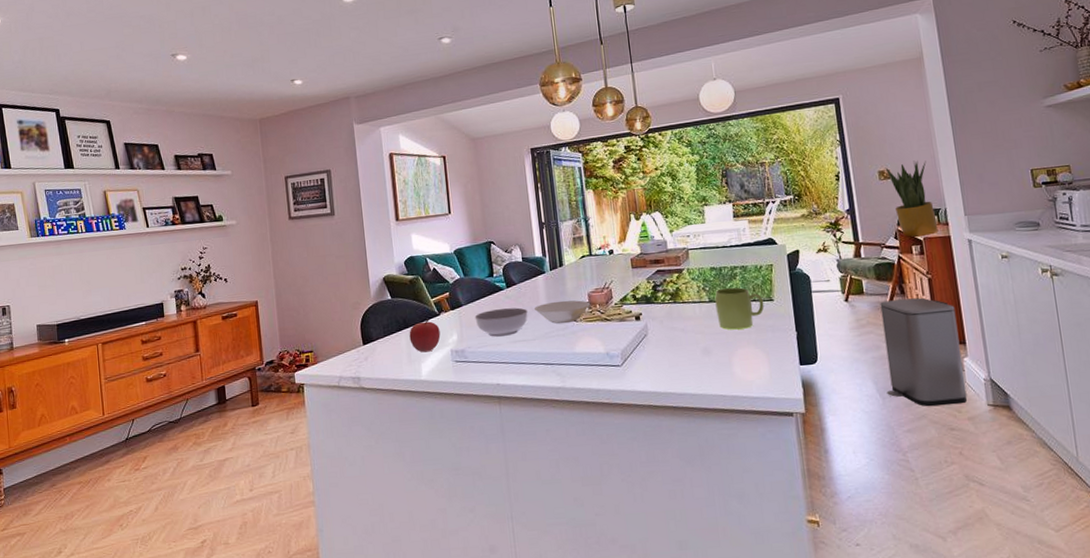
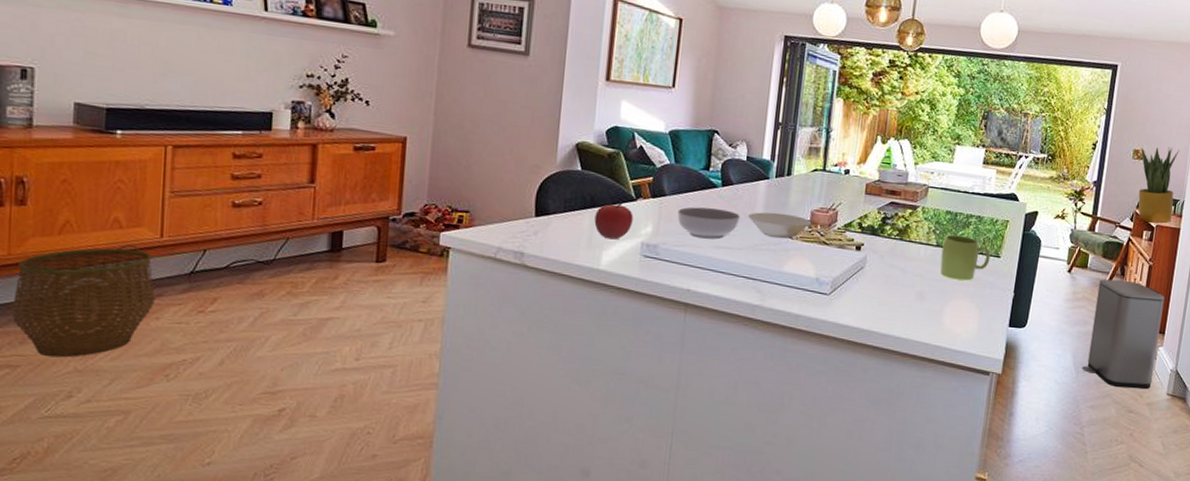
basket: none [14,424,106,523] -> present [9,244,156,358]

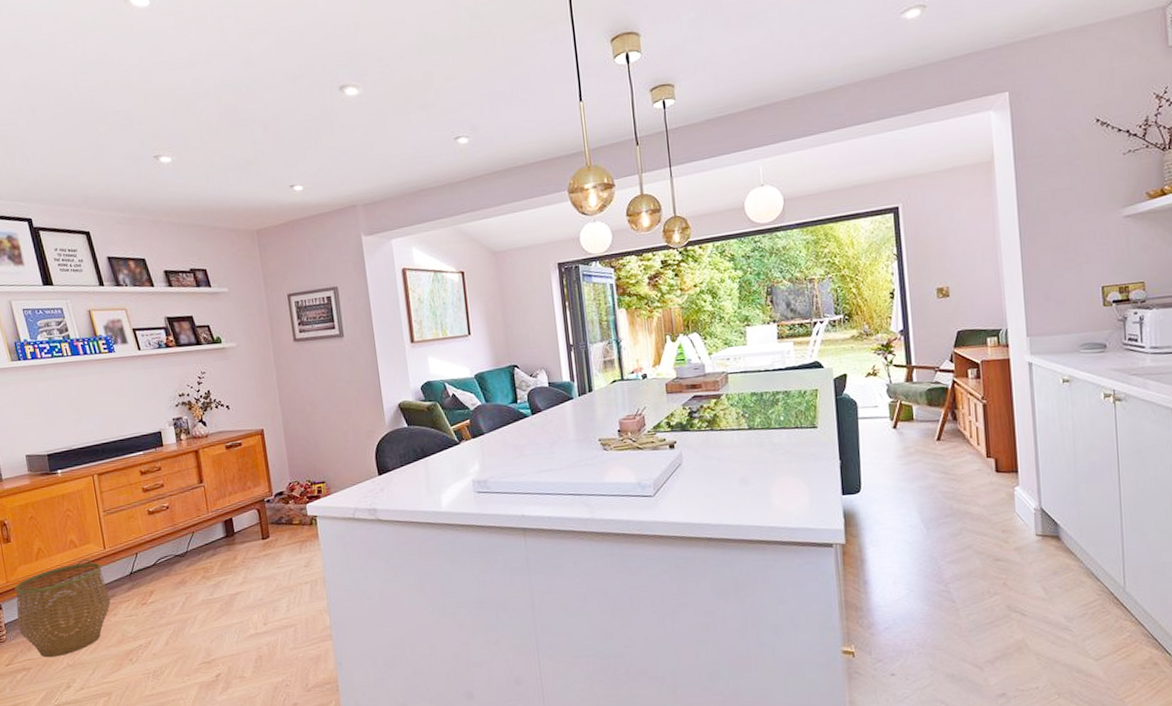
fruit: present [594,202,633,240] -> none [427,448,461,483]
bowl: present [677,207,740,240] -> none [497,435,555,467]
bowl: present [748,212,812,239] -> none [562,427,622,453]
mug: present [940,234,991,281] -> none [754,413,807,459]
pedal bin: present [1082,279,1165,389] -> none [930,424,1015,537]
planter: present [1138,147,1180,224] -> none [944,276,998,360]

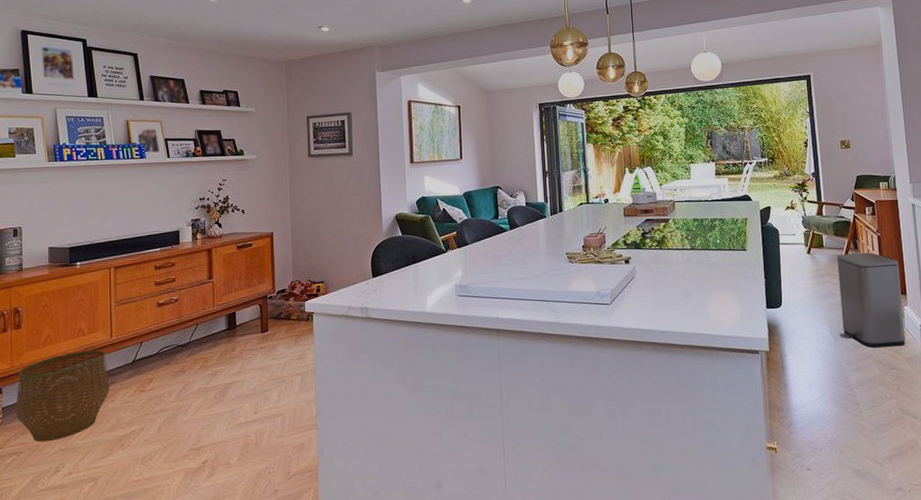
pedal bin: none [930,424,1015,537] -> present [837,252,906,348]

